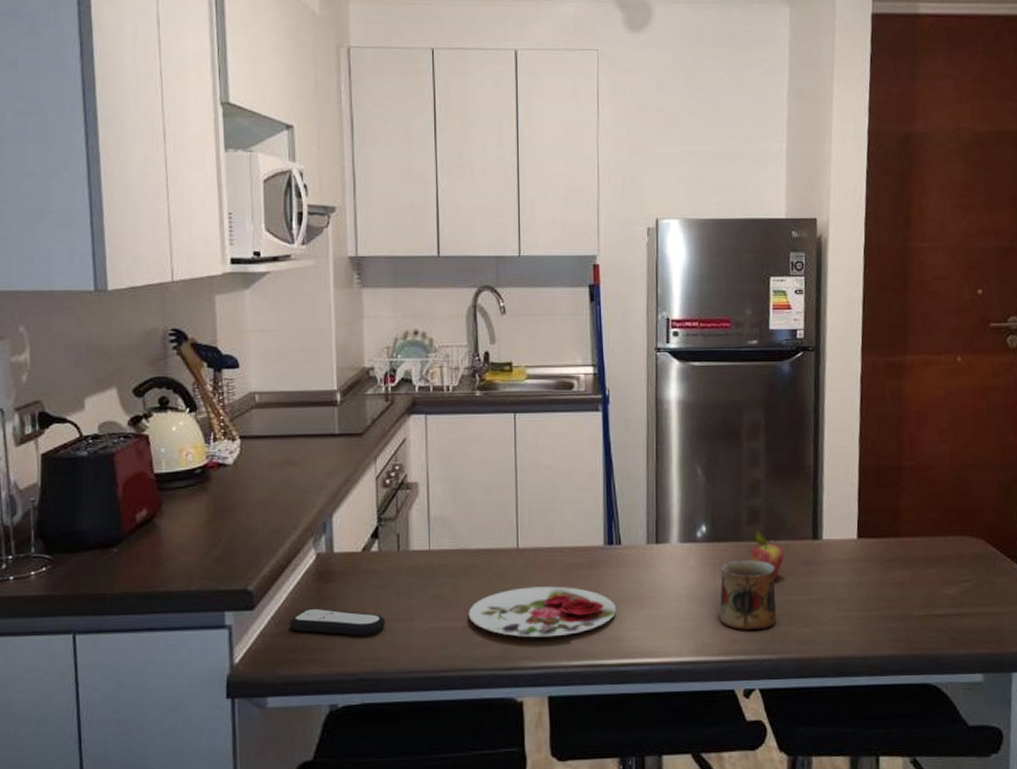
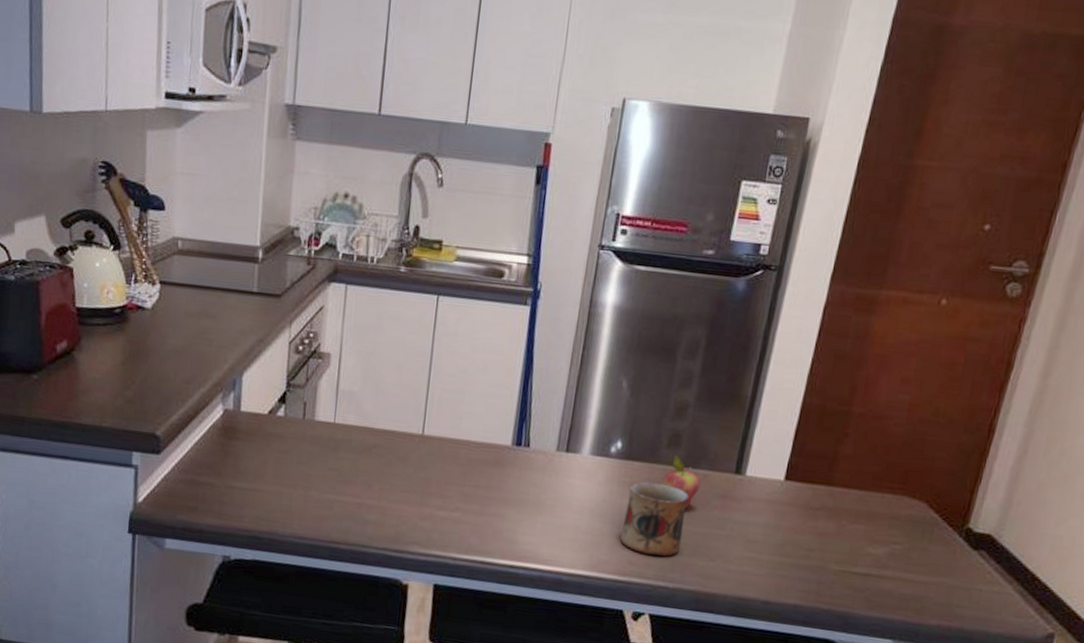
remote control: present [289,608,385,636] -> none [192,461,284,497]
plate: present [468,586,617,638] -> none [365,474,515,529]

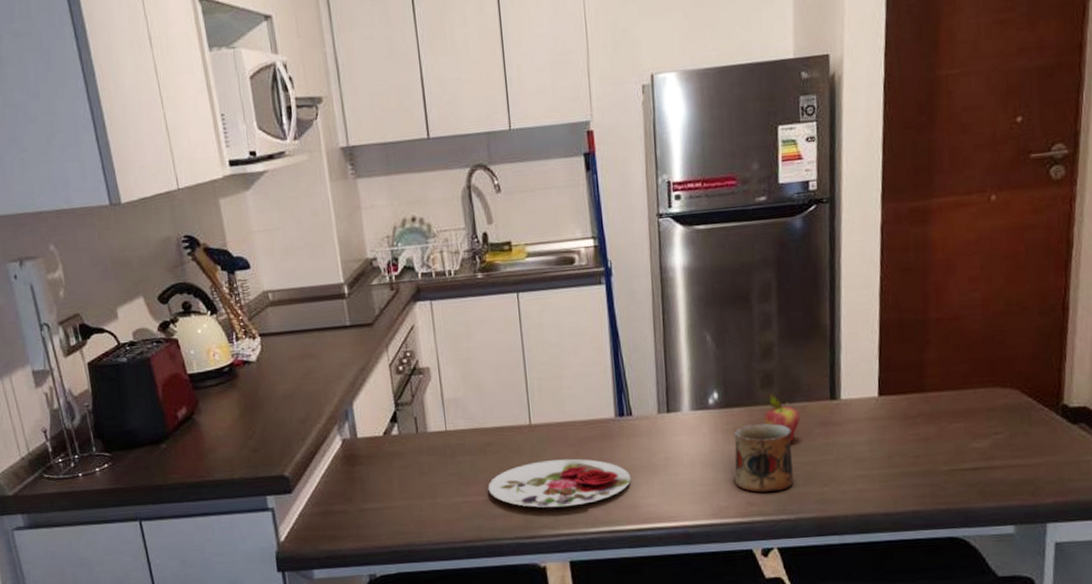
plate: none [365,474,515,529] -> present [488,458,632,508]

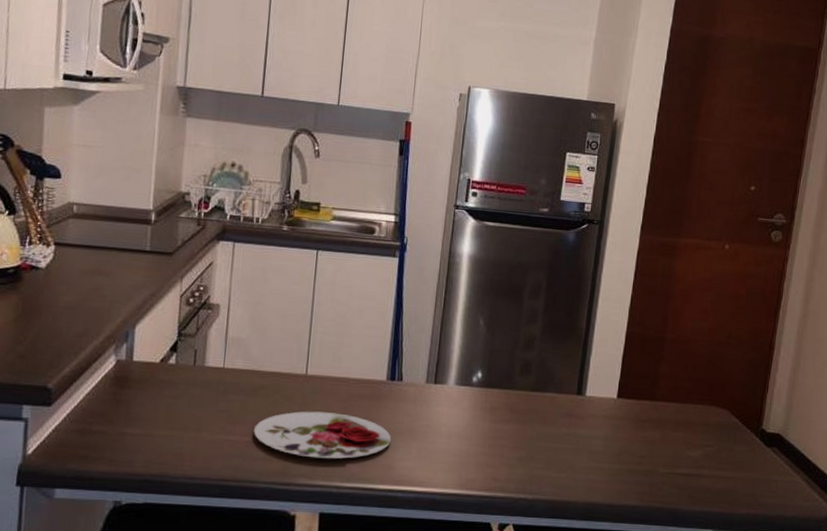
mug: present [735,423,794,493] -> none [485,406,540,471]
fruit: present [763,393,800,442] -> none [517,380,549,428]

